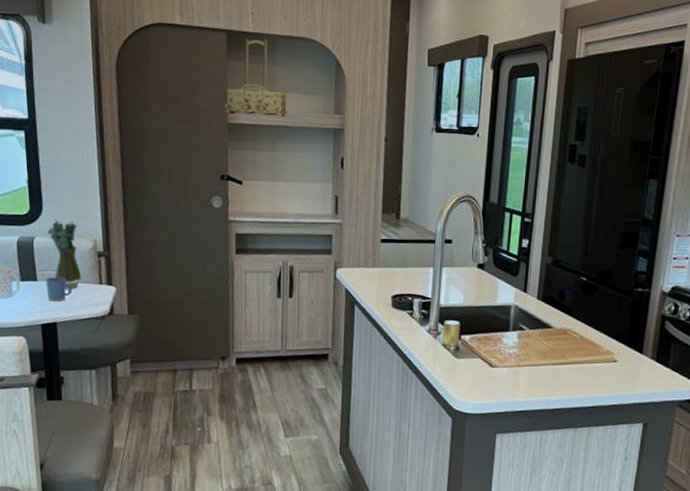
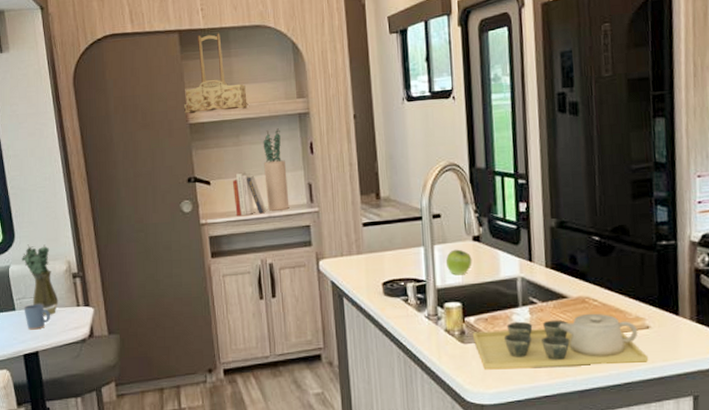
books: none [263,177,293,219] -> present [233,172,266,217]
vase: none [294,140,317,218] -> present [263,128,290,211]
fruit: none [451,273,475,297] -> present [445,249,472,276]
tea set: none [465,343,612,391] -> present [472,313,649,370]

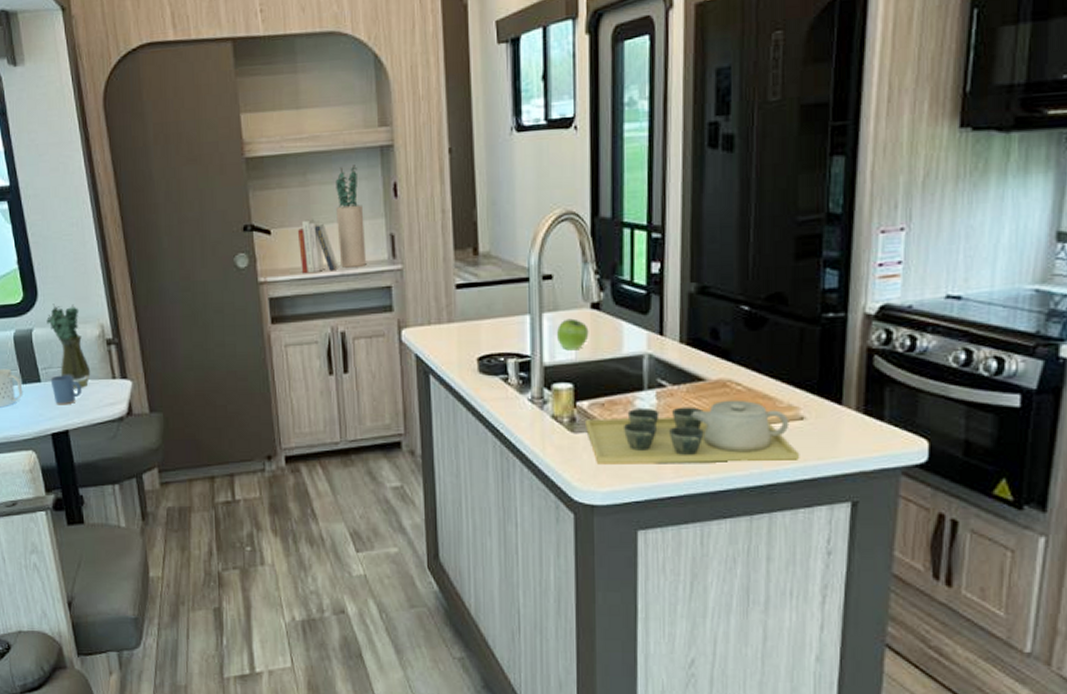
decorative basket: present [184,33,248,114] -> none [239,41,317,146]

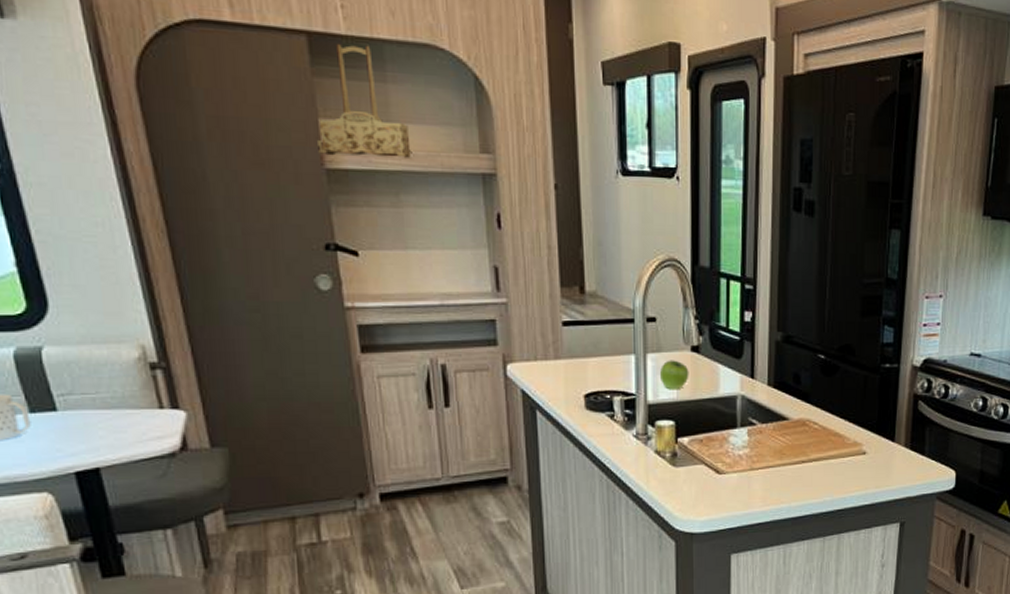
vase: present [46,304,91,390] -> none [62,318,129,421]
mug: present [50,375,83,405] -> none [71,403,118,439]
decorative basket: none [239,41,317,146] -> present [318,43,411,158]
books: present [298,219,338,274] -> none [391,243,437,301]
vase: present [335,165,367,268] -> none [433,190,469,298]
tea set: present [584,399,800,465] -> none [685,437,863,496]

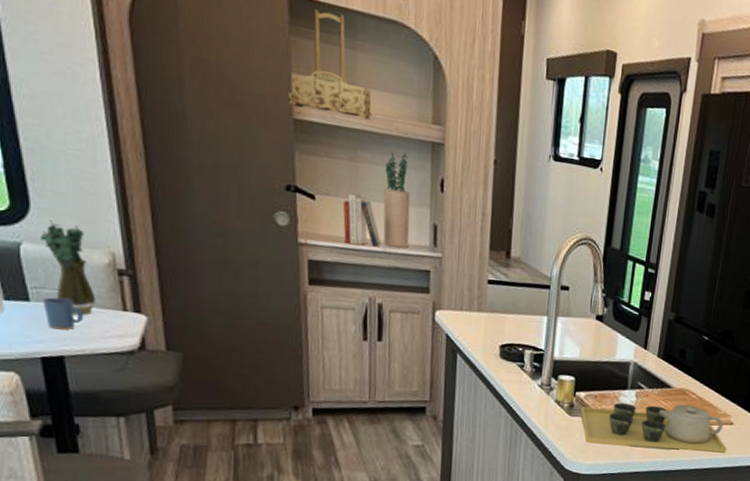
vase: none [62,318,129,421] -> present [41,220,96,316]
mug: none [71,403,118,439] -> present [42,297,84,330]
books: none [391,243,437,301] -> present [343,193,381,247]
vase: none [433,190,469,298] -> present [383,152,410,249]
fruit: present [659,360,689,390] -> none [566,324,592,351]
tea set: none [685,437,863,496] -> present [580,402,727,453]

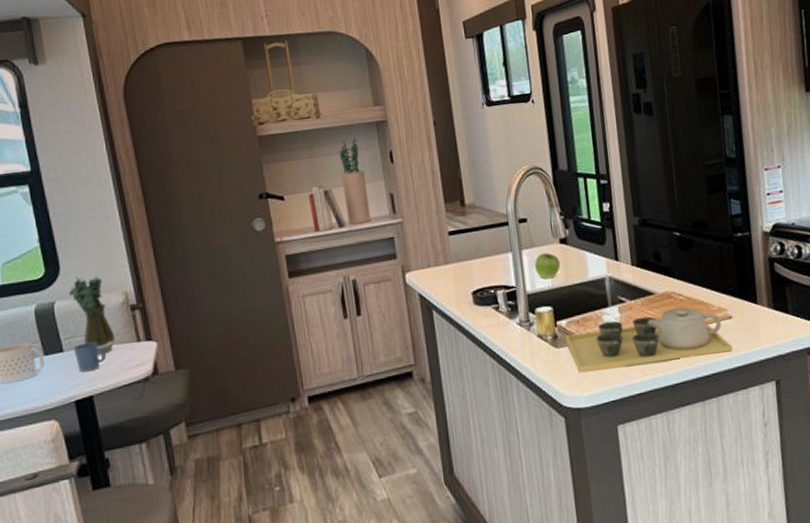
fruit: none [566,324,592,351] -> present [534,252,561,280]

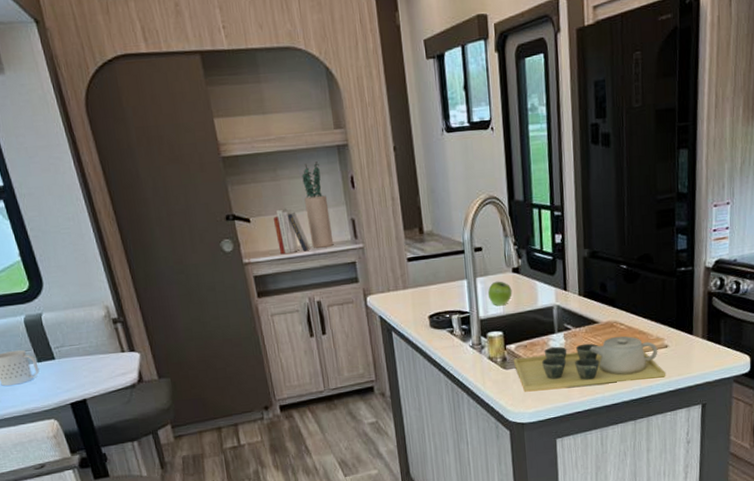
vase: present [69,275,115,356] -> none [54,290,101,364]
mug: present [73,342,107,373] -> none [63,351,95,378]
decorative basket: present [251,40,321,126] -> none [214,55,283,147]

